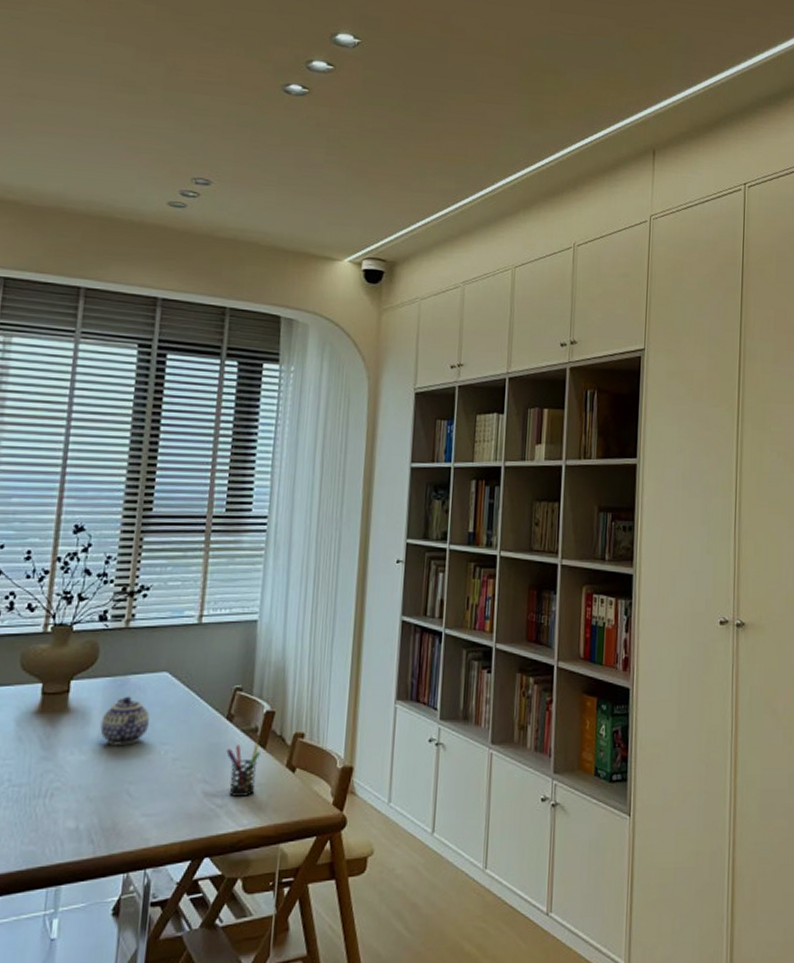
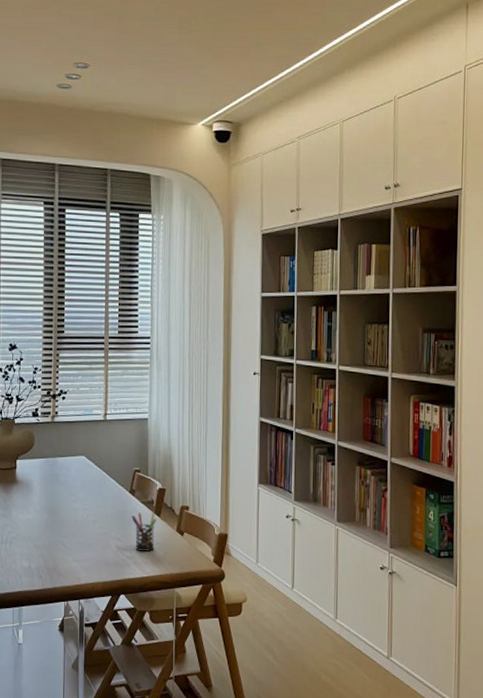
teapot: present [100,696,150,745] -> none [40,473,74,509]

